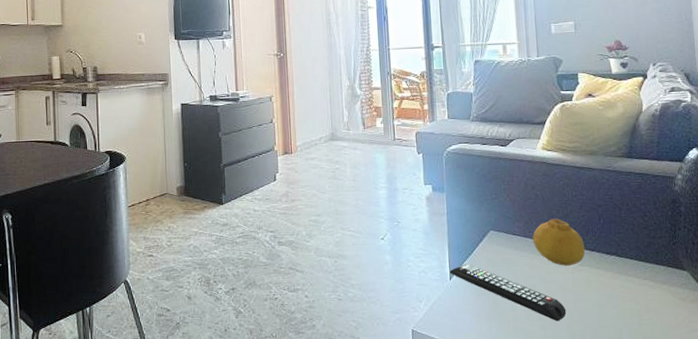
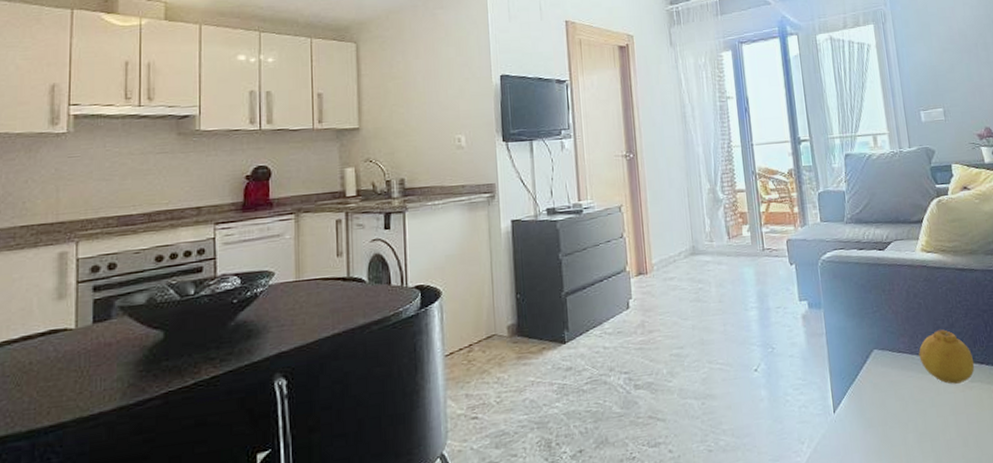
remote control: present [449,264,567,322] -> none [832,391,961,451]

